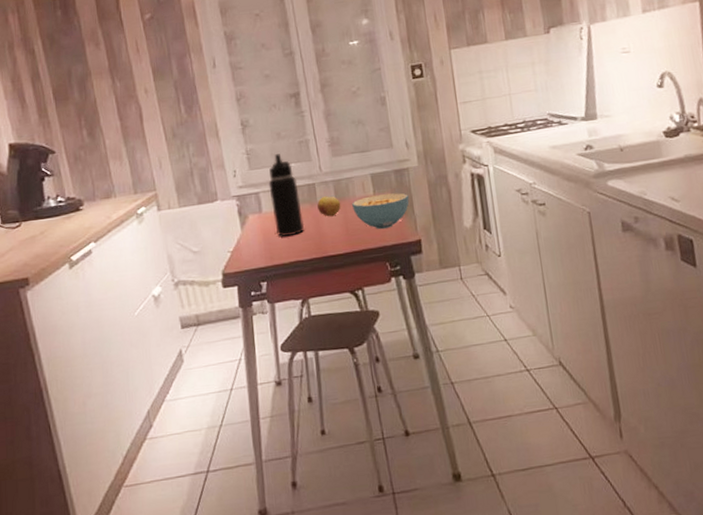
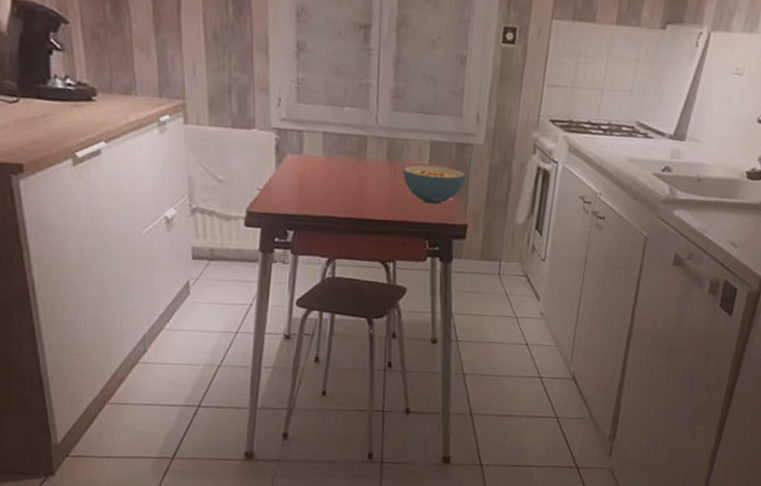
water bottle: present [268,154,305,237] -> none [314,91,349,189]
fruit: present [317,196,341,217] -> none [365,153,391,178]

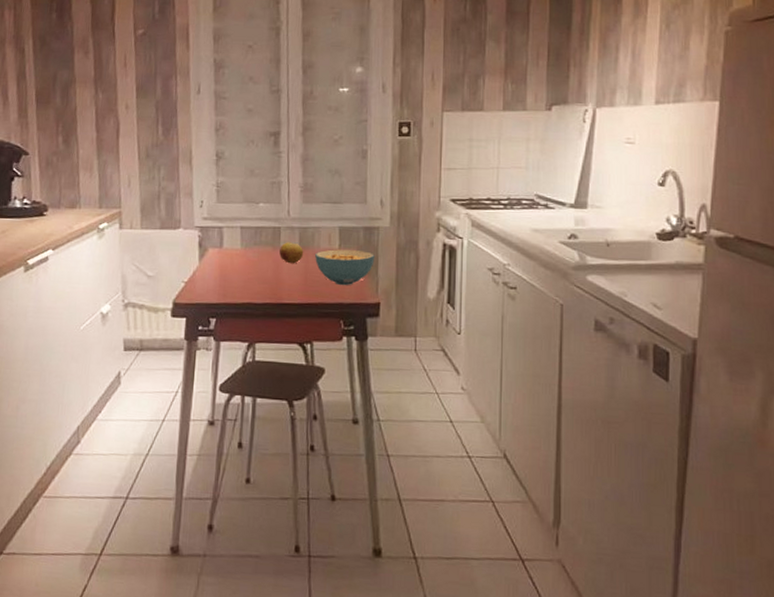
fruit: none [365,153,391,178] -> present [279,242,304,264]

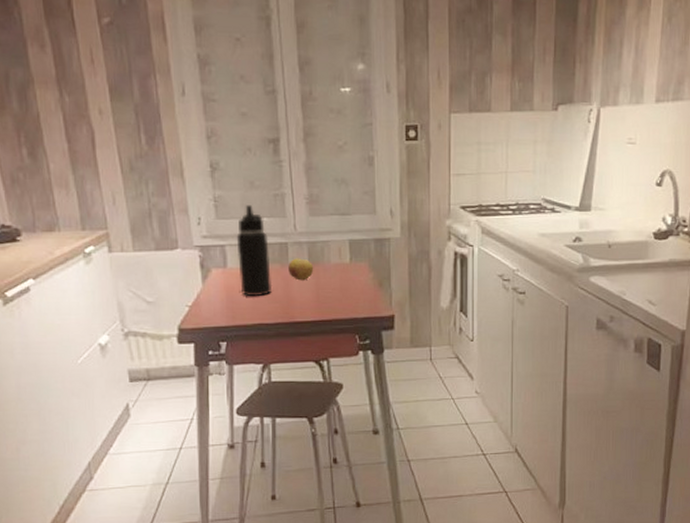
water bottle: none [233,191,264,277] -> present [236,205,273,297]
cereal bowl: present [315,249,375,286] -> none [326,263,387,301]

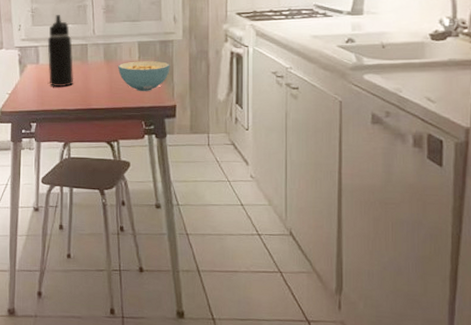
fruit: present [288,258,314,281] -> none [87,56,108,75]
cereal bowl: none [326,263,387,301] -> present [118,61,170,92]

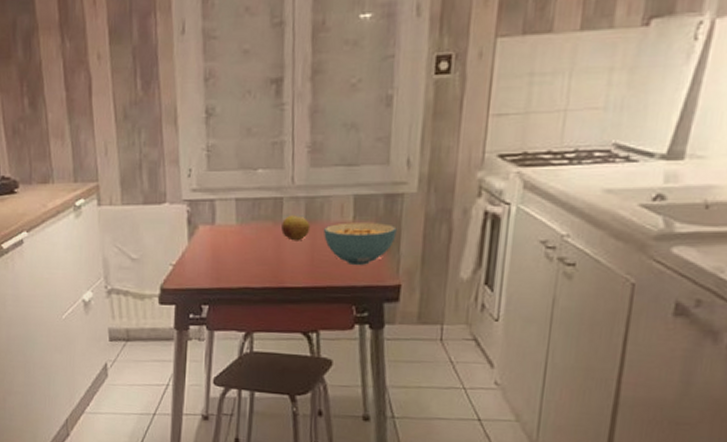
water bottle: present [47,15,74,88] -> none [227,155,263,258]
fruit: none [87,56,108,75] -> present [281,215,311,241]

